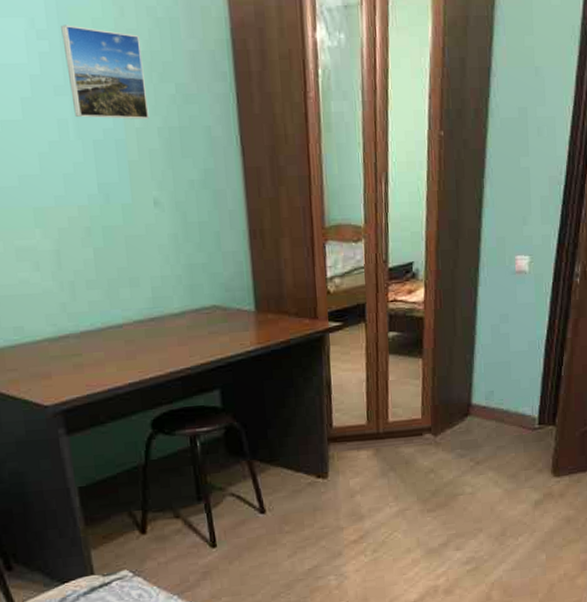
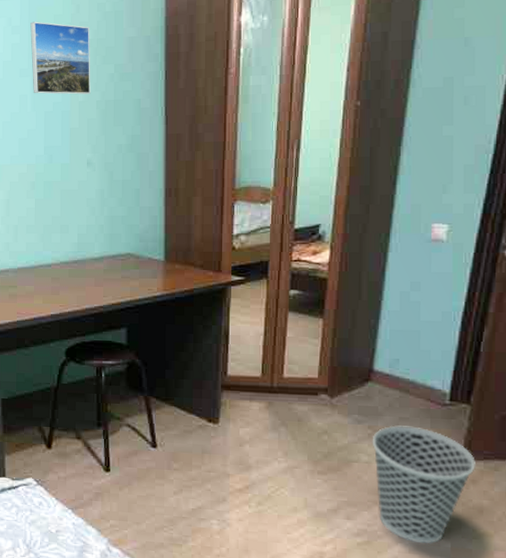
wastebasket: none [474,453,562,560] -> present [372,425,475,545]

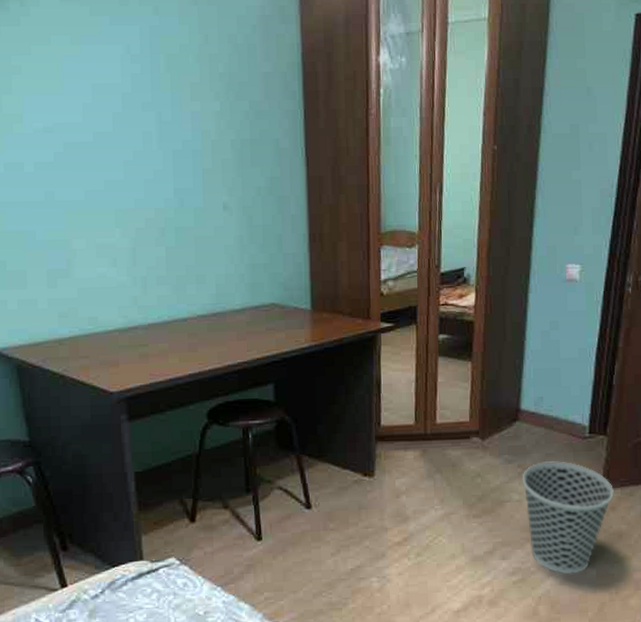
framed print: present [30,21,91,95] -> none [152,50,224,132]

